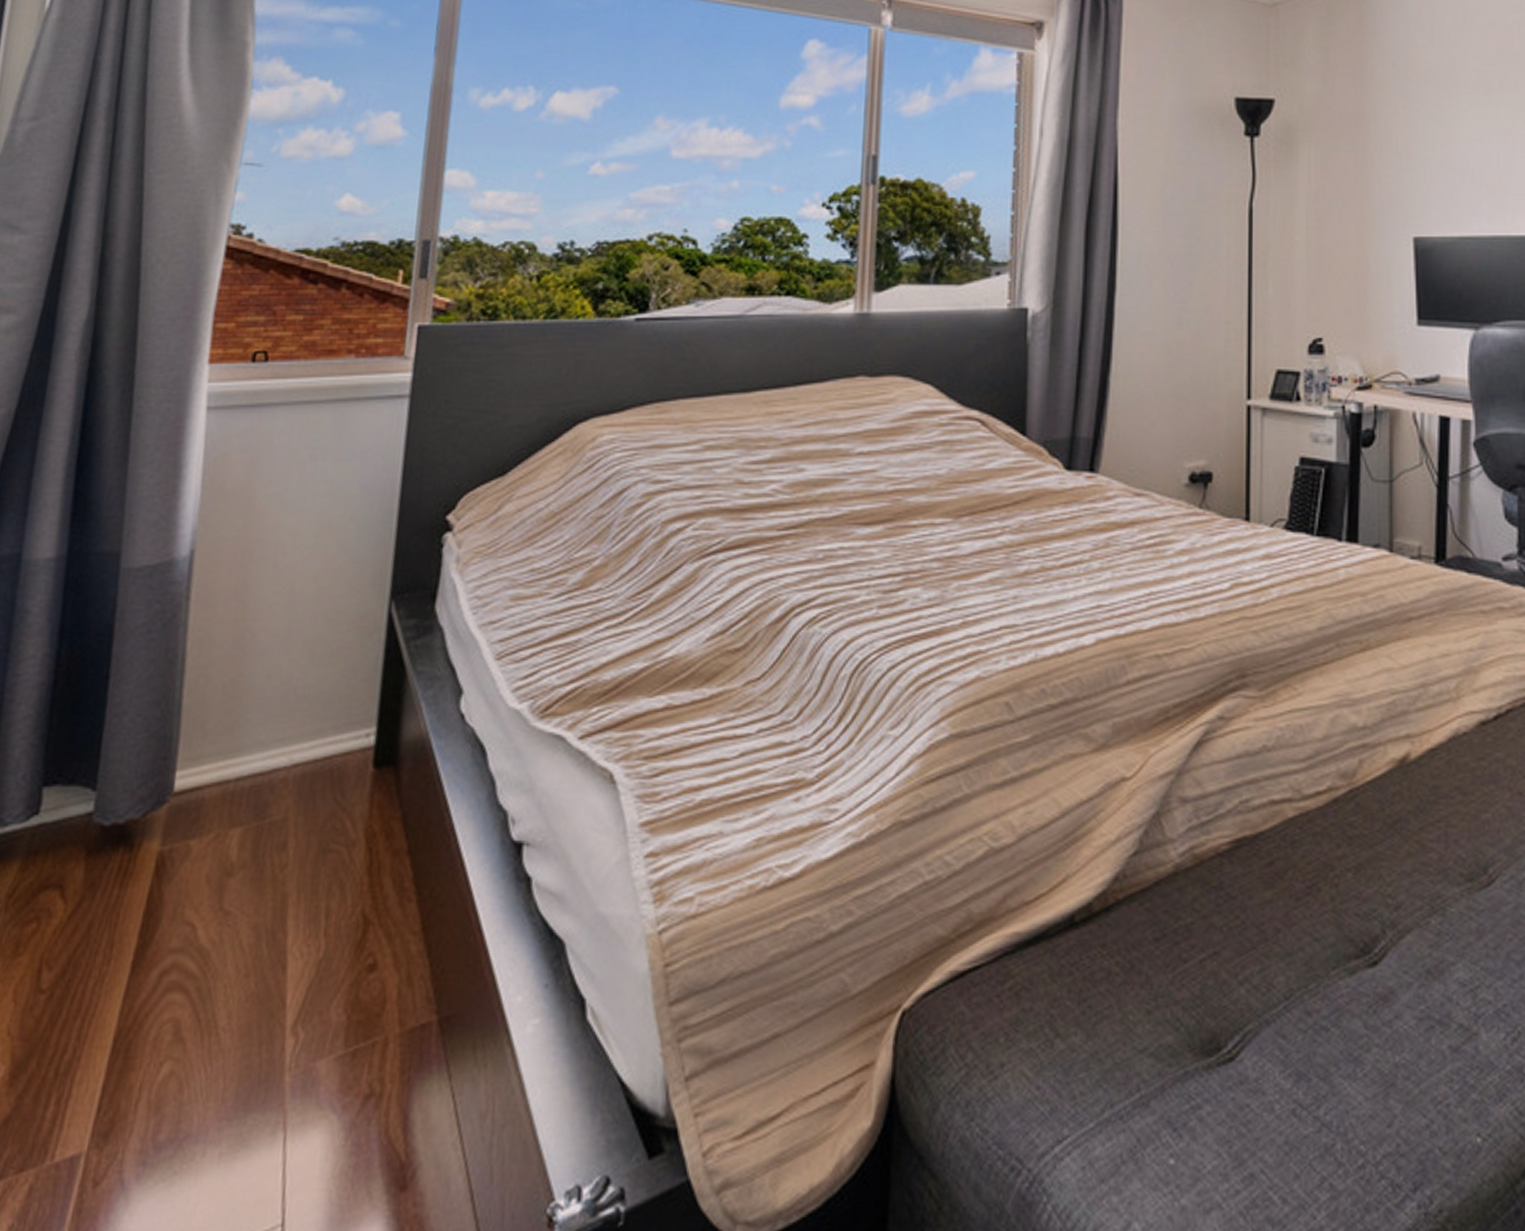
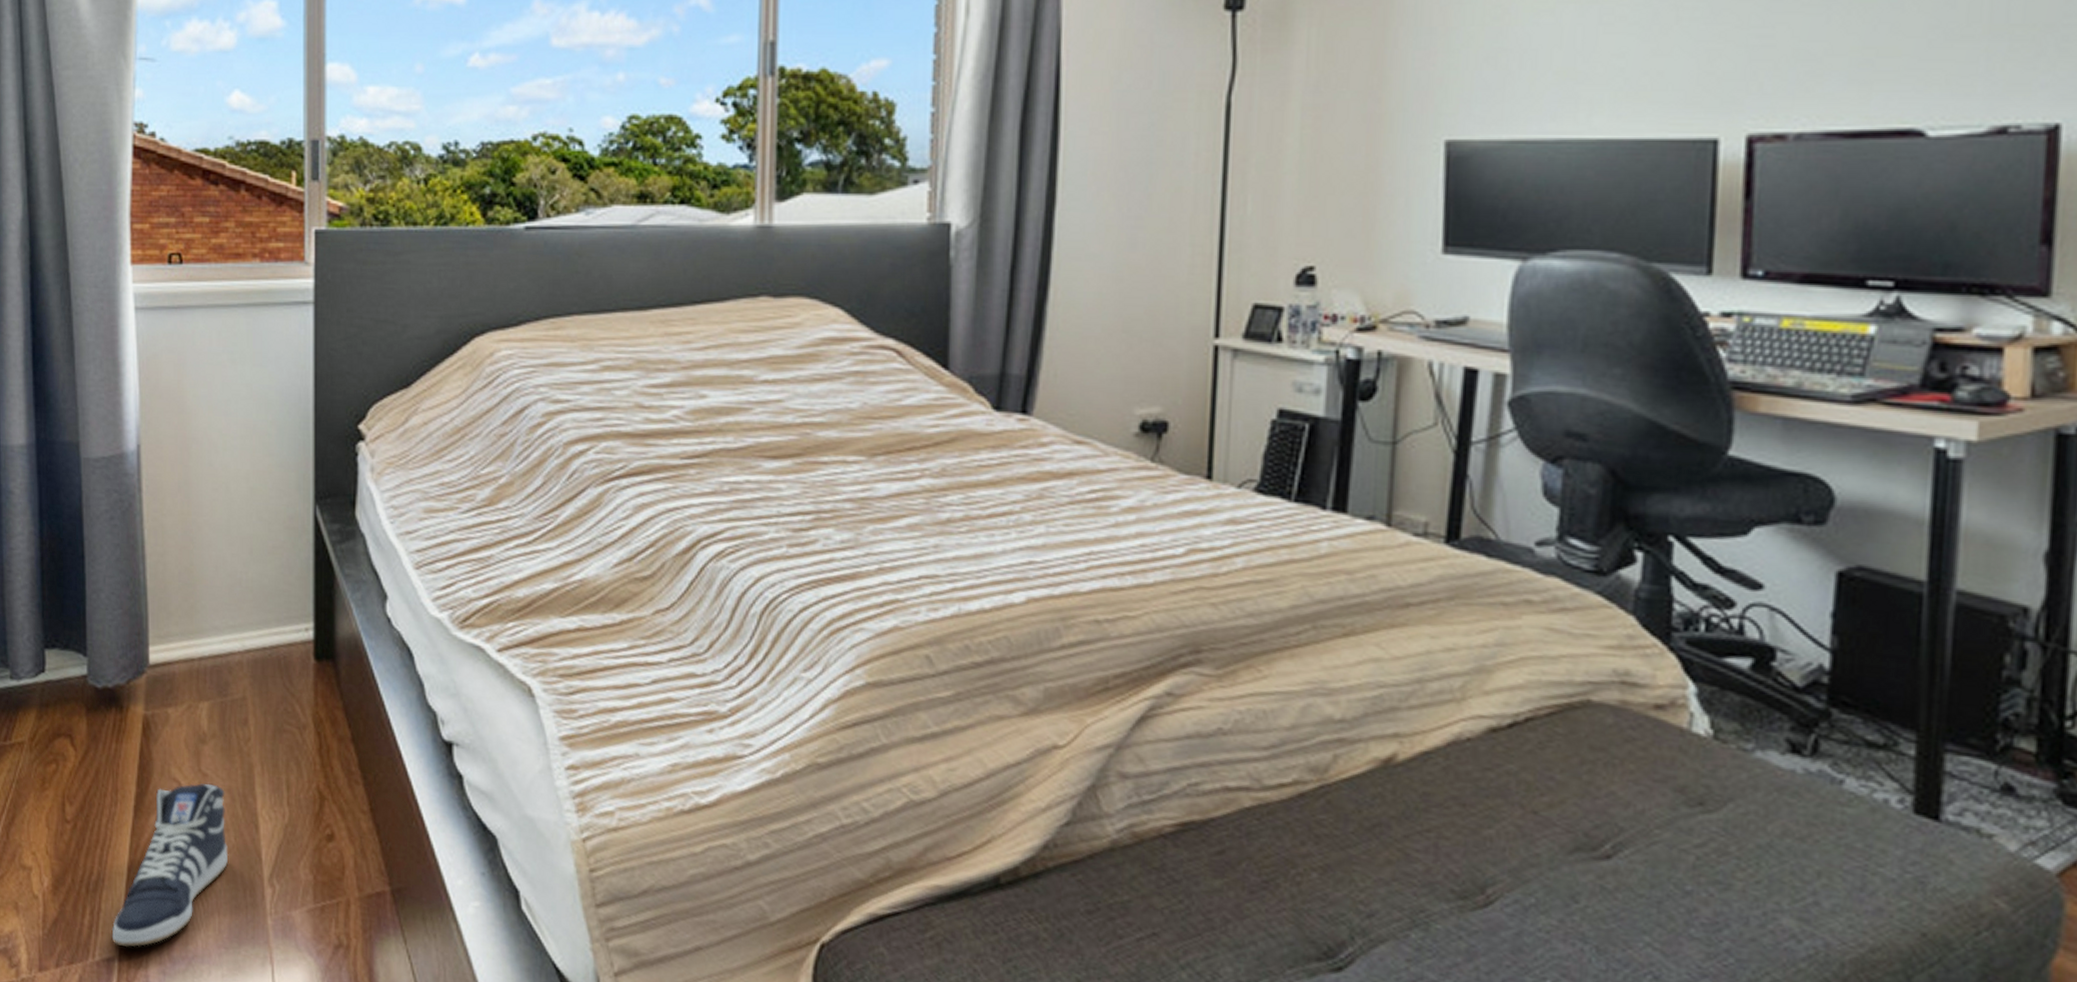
sneaker: none [80,922,250,1138] -> present [111,783,229,947]

